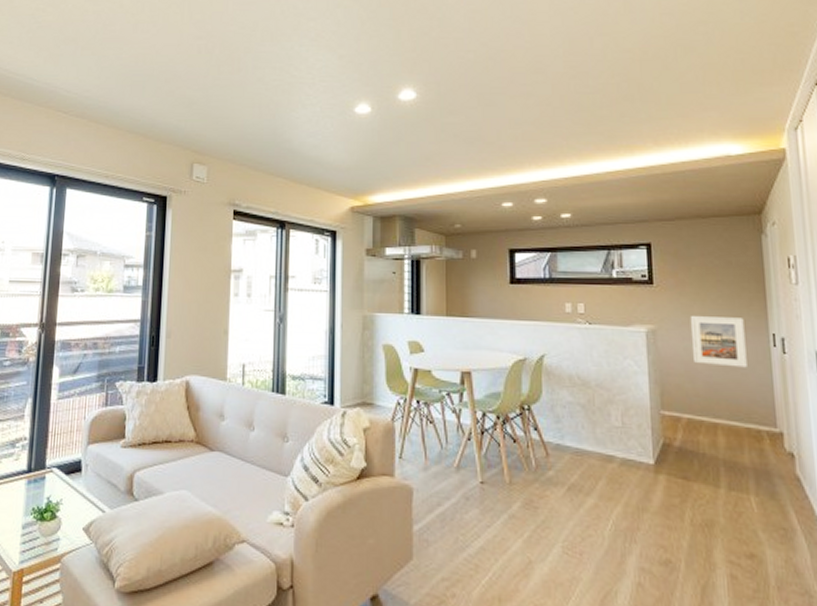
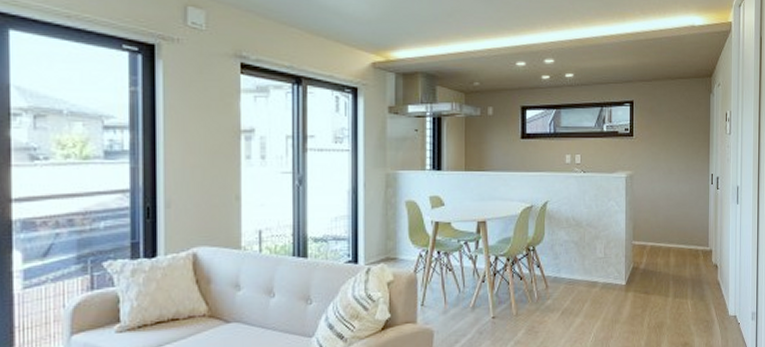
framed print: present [689,316,747,368] -> none [657,162,694,202]

